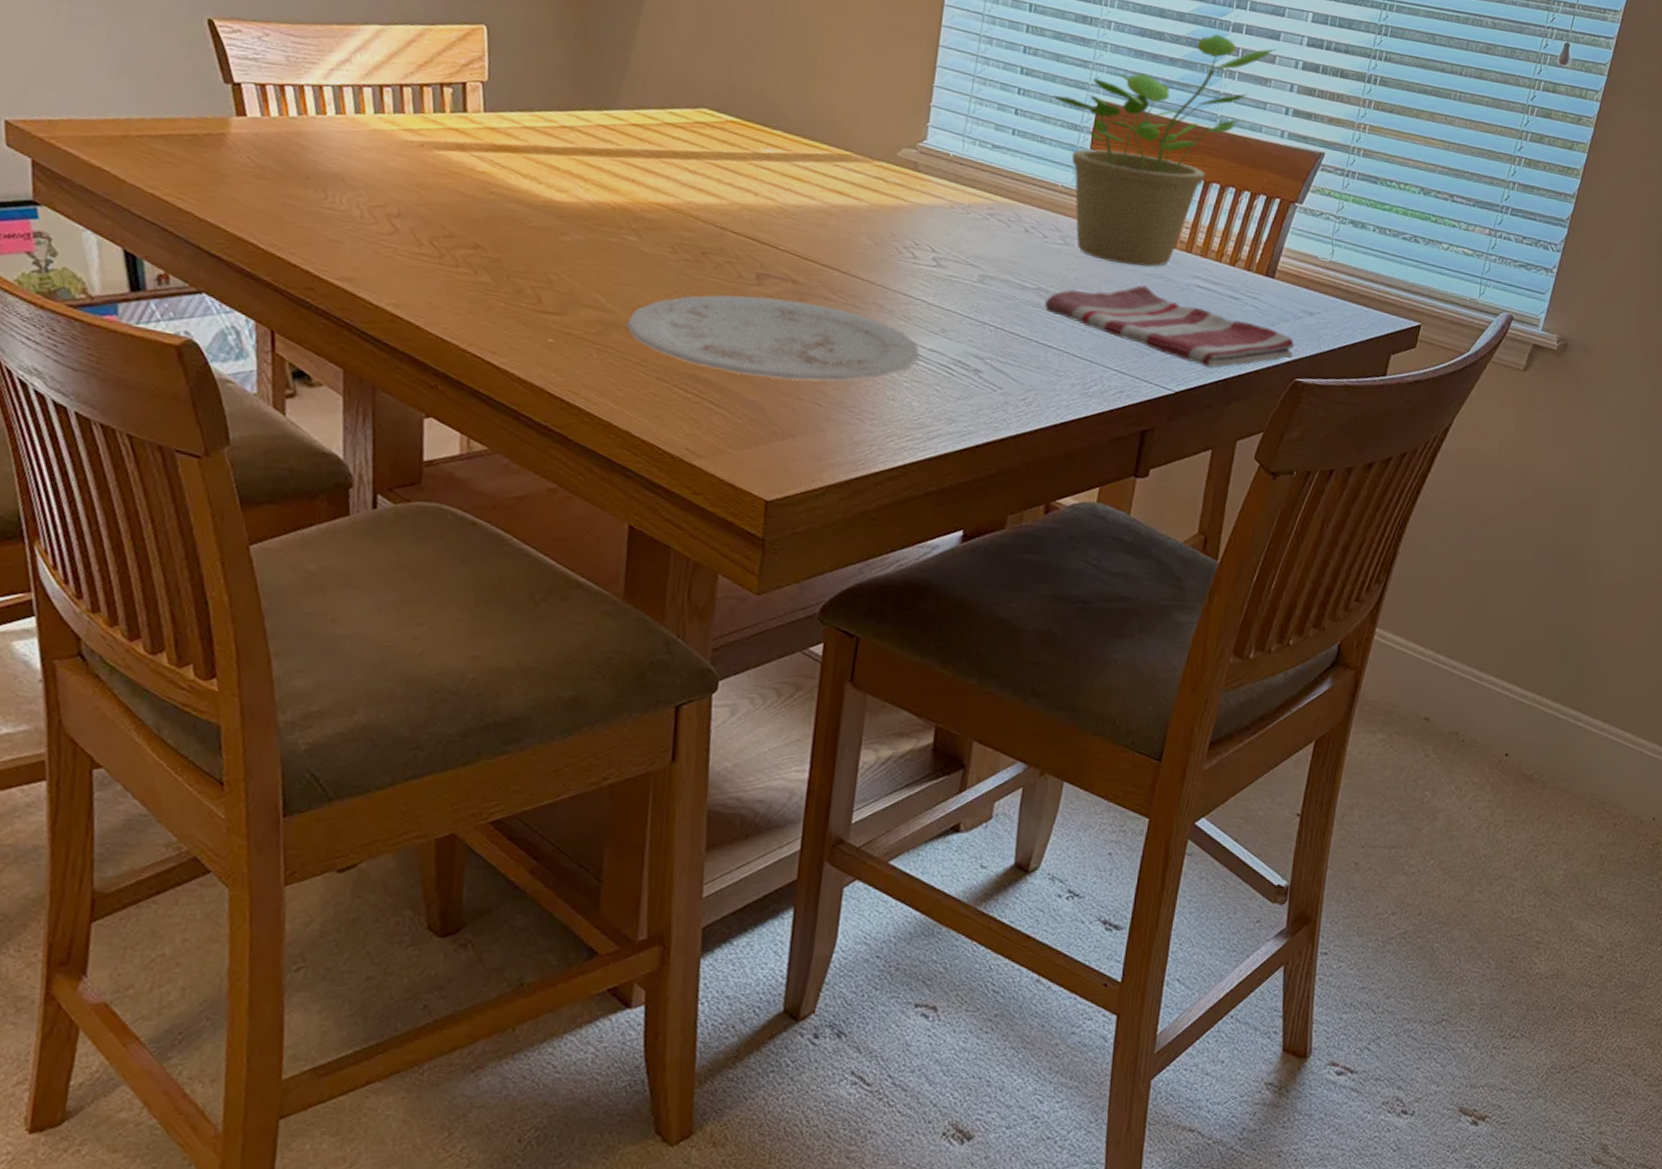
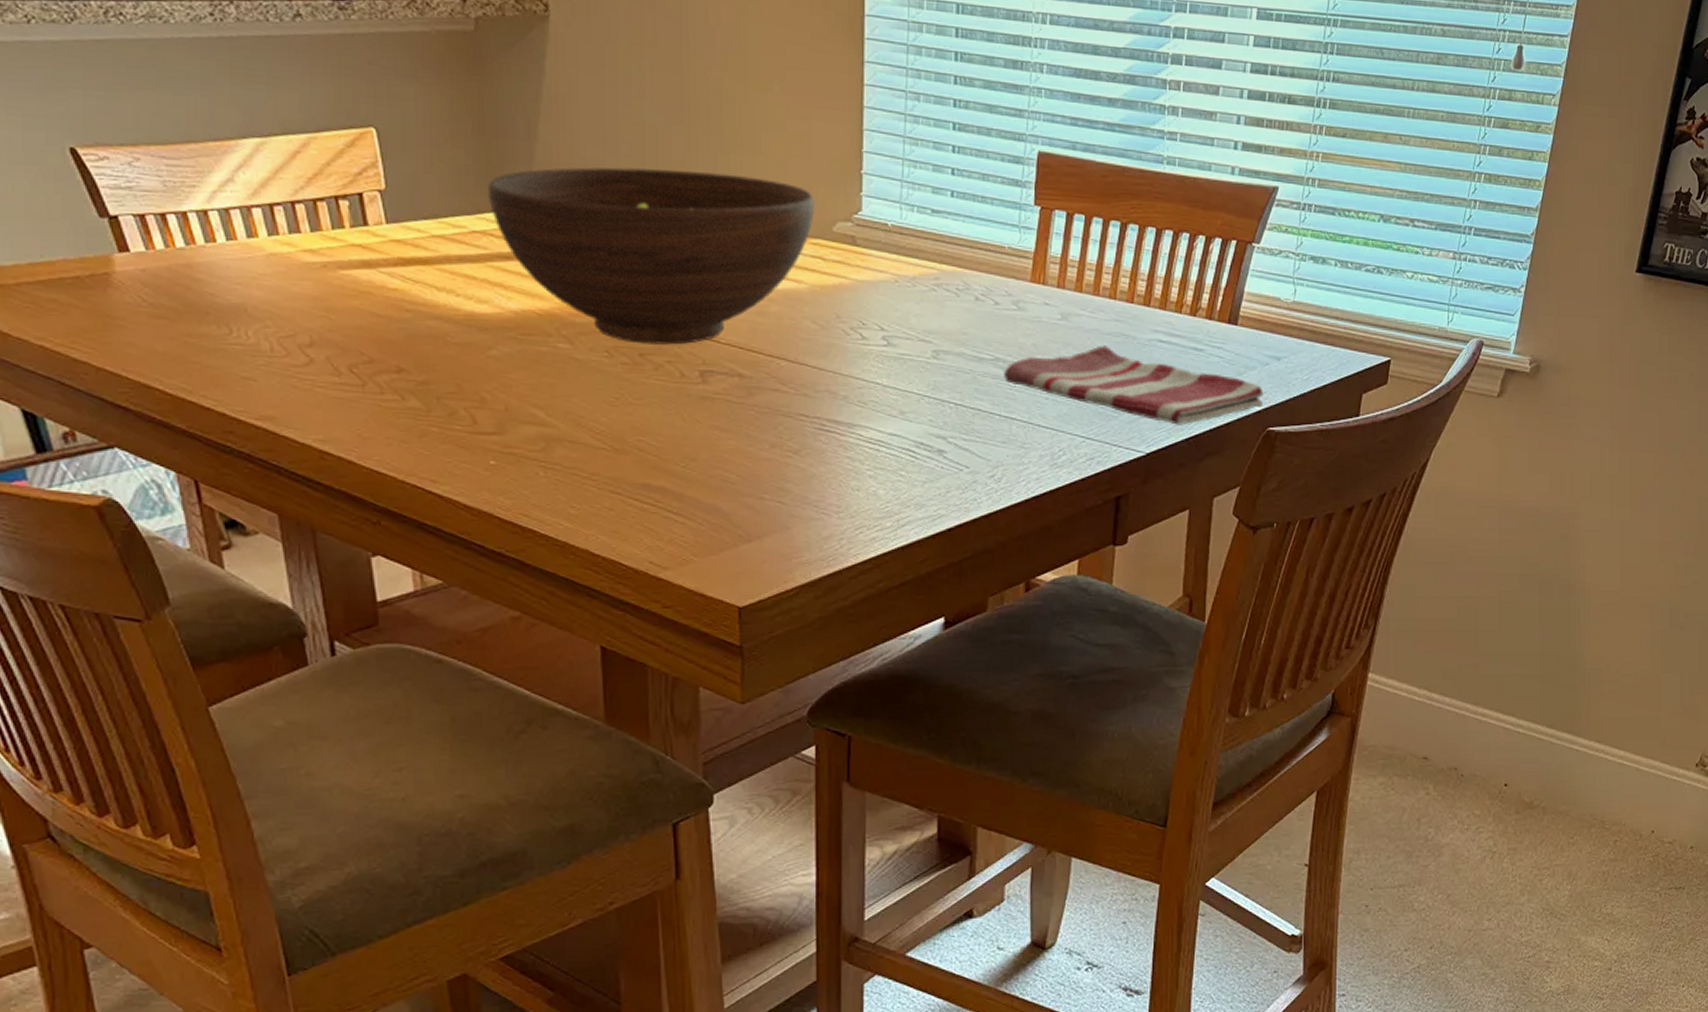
fruit bowl: none [580,75,883,248] -> present [487,167,814,345]
plate: present [625,295,919,382] -> none [569,395,879,480]
potted plant: present [1053,34,1278,267] -> none [990,68,1221,326]

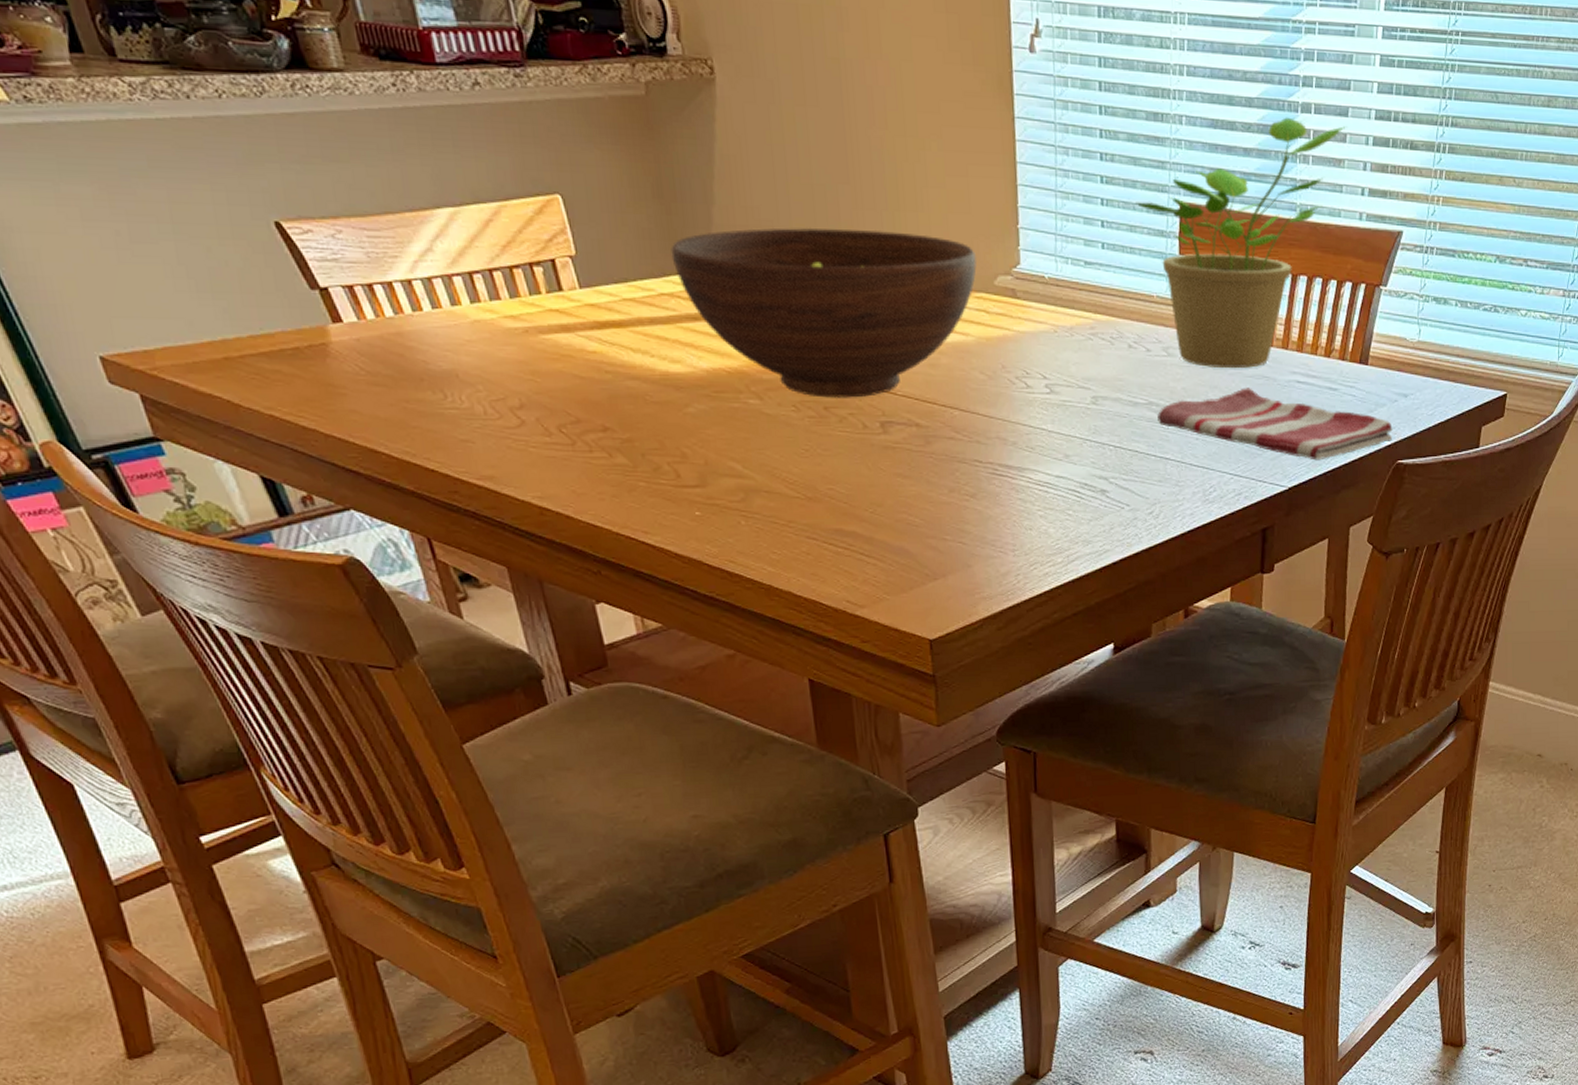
potted plant: none [990,68,1221,326] -> present [1136,117,1347,369]

